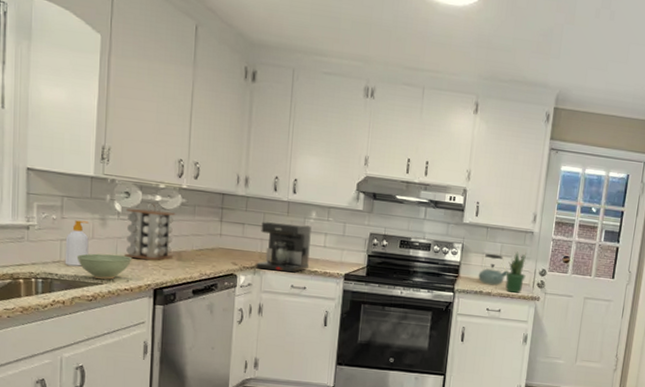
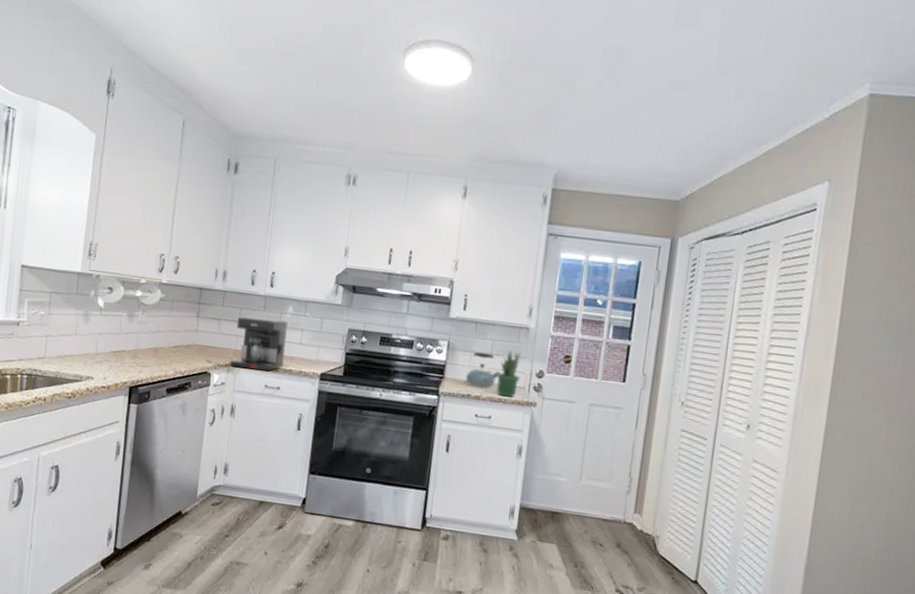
soap bottle: present [64,220,89,267] -> none [48,316,73,363]
bowl: present [76,253,132,280] -> none [59,349,111,377]
spice rack: present [124,202,176,261] -> none [103,297,155,358]

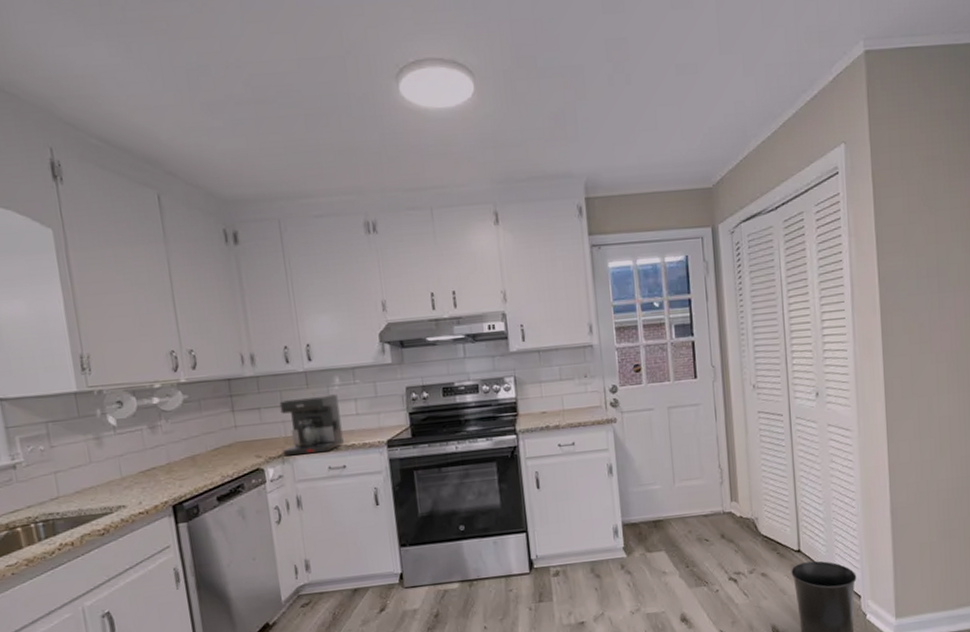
kettle: present [465,352,502,389] -> none [540,380,575,418]
planter: present [496,350,521,398] -> none [571,371,595,420]

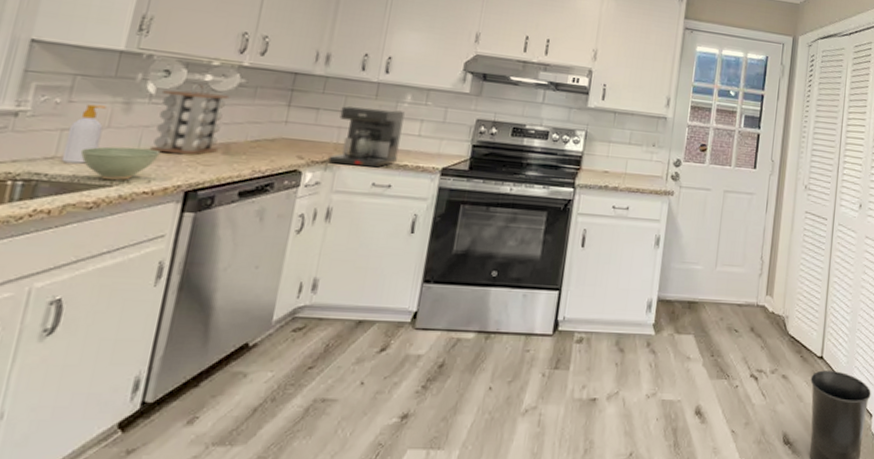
soap bottle: none [59,444,89,500] -> present [61,104,106,164]
bowl: none [76,474,141,509] -> present [80,146,161,181]
spice rack: none [121,407,187,476] -> present [149,82,230,155]

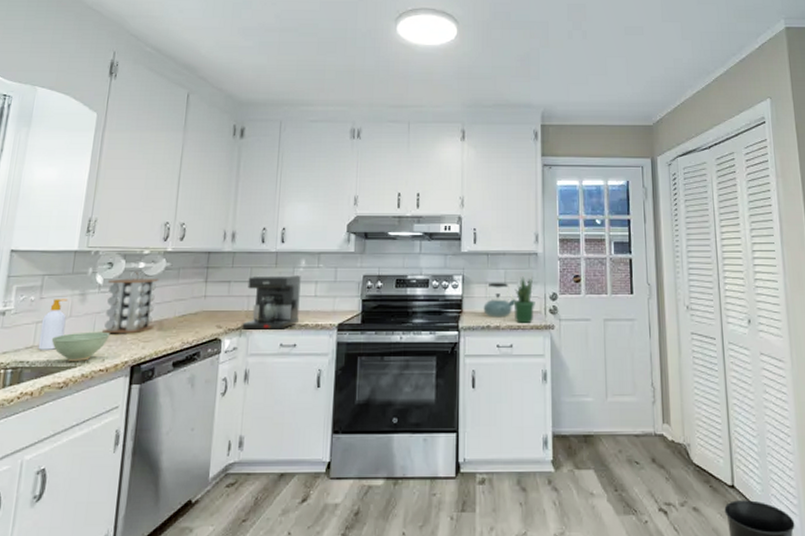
kettle: none [603,142,640,179] -> present [483,283,517,318]
planter: none [634,139,659,187] -> present [513,276,535,323]

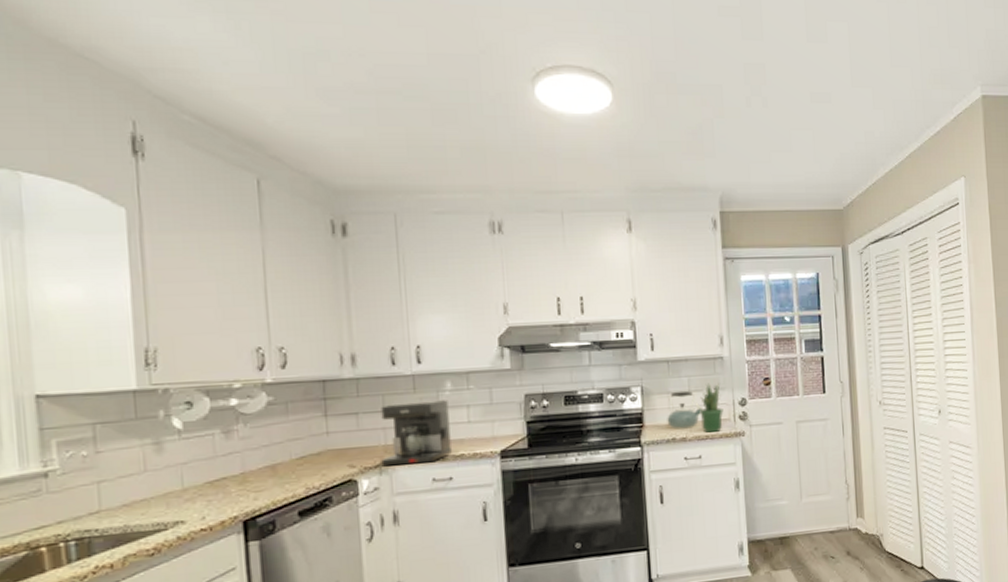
soap bottle: present [38,299,67,350] -> none [104,450,141,514]
bowl: present [51,331,111,362] -> none [124,485,207,525]
spice rack: present [101,270,159,334] -> none [189,409,266,487]

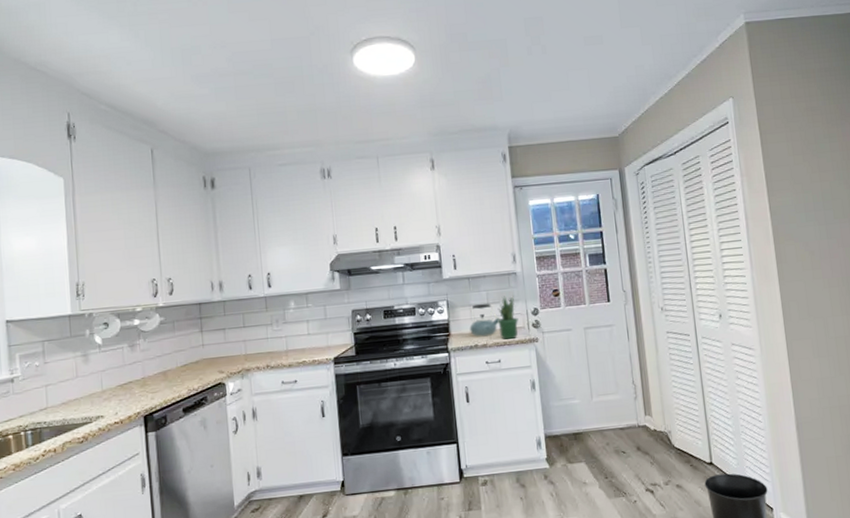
coffee maker: present [381,399,452,467] -> none [242,316,296,372]

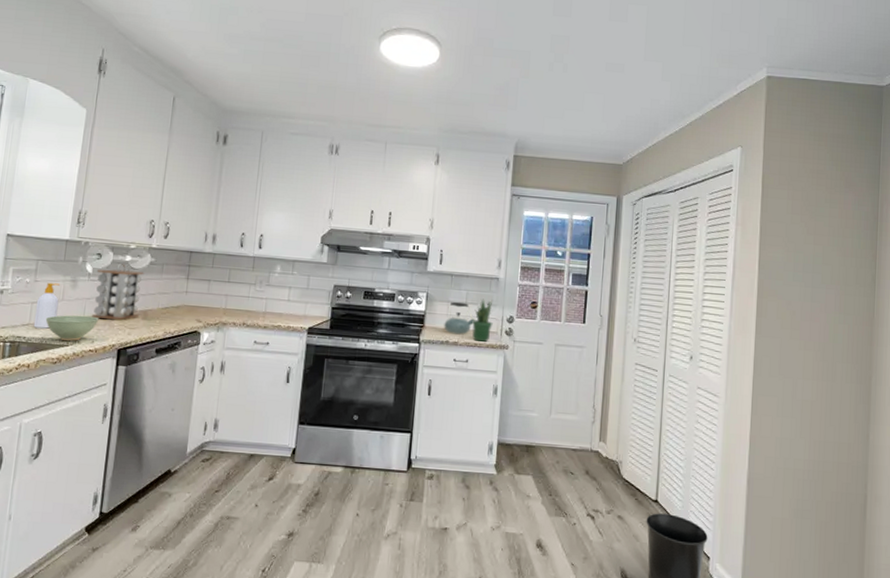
soap bottle: none [50,361,74,410] -> present [33,282,60,329]
bowl: none [63,387,119,419] -> present [45,315,99,342]
spice rack: none [106,327,159,389] -> present [91,262,144,321]

